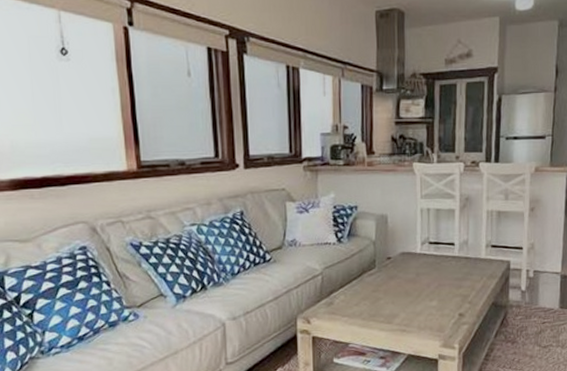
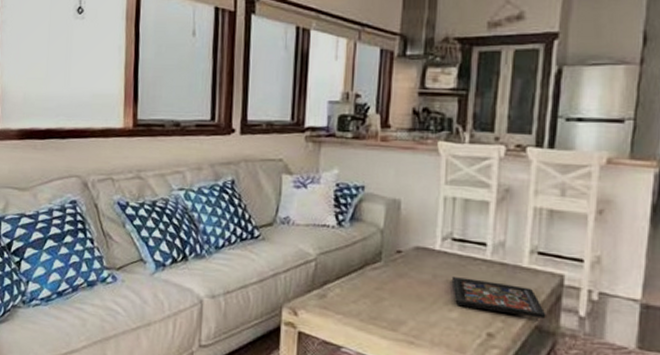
decorative tray: none [430,272,499,297] -> present [451,277,546,319]

